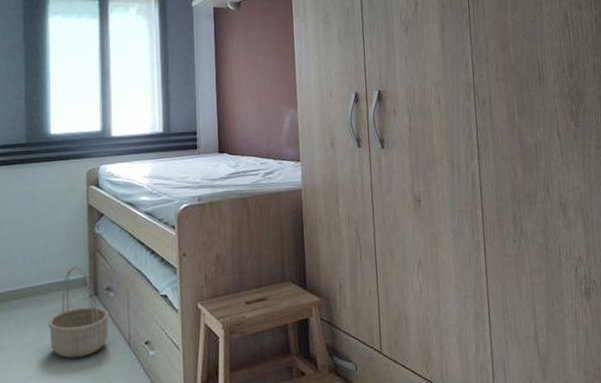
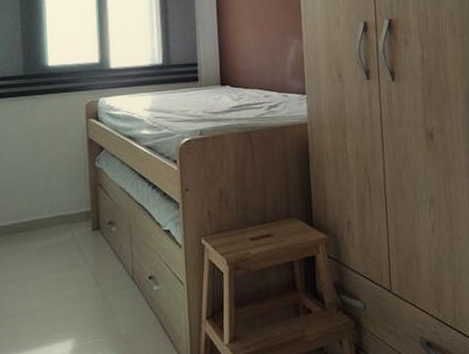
basket: present [48,265,109,359] -> none [51,199,112,292]

